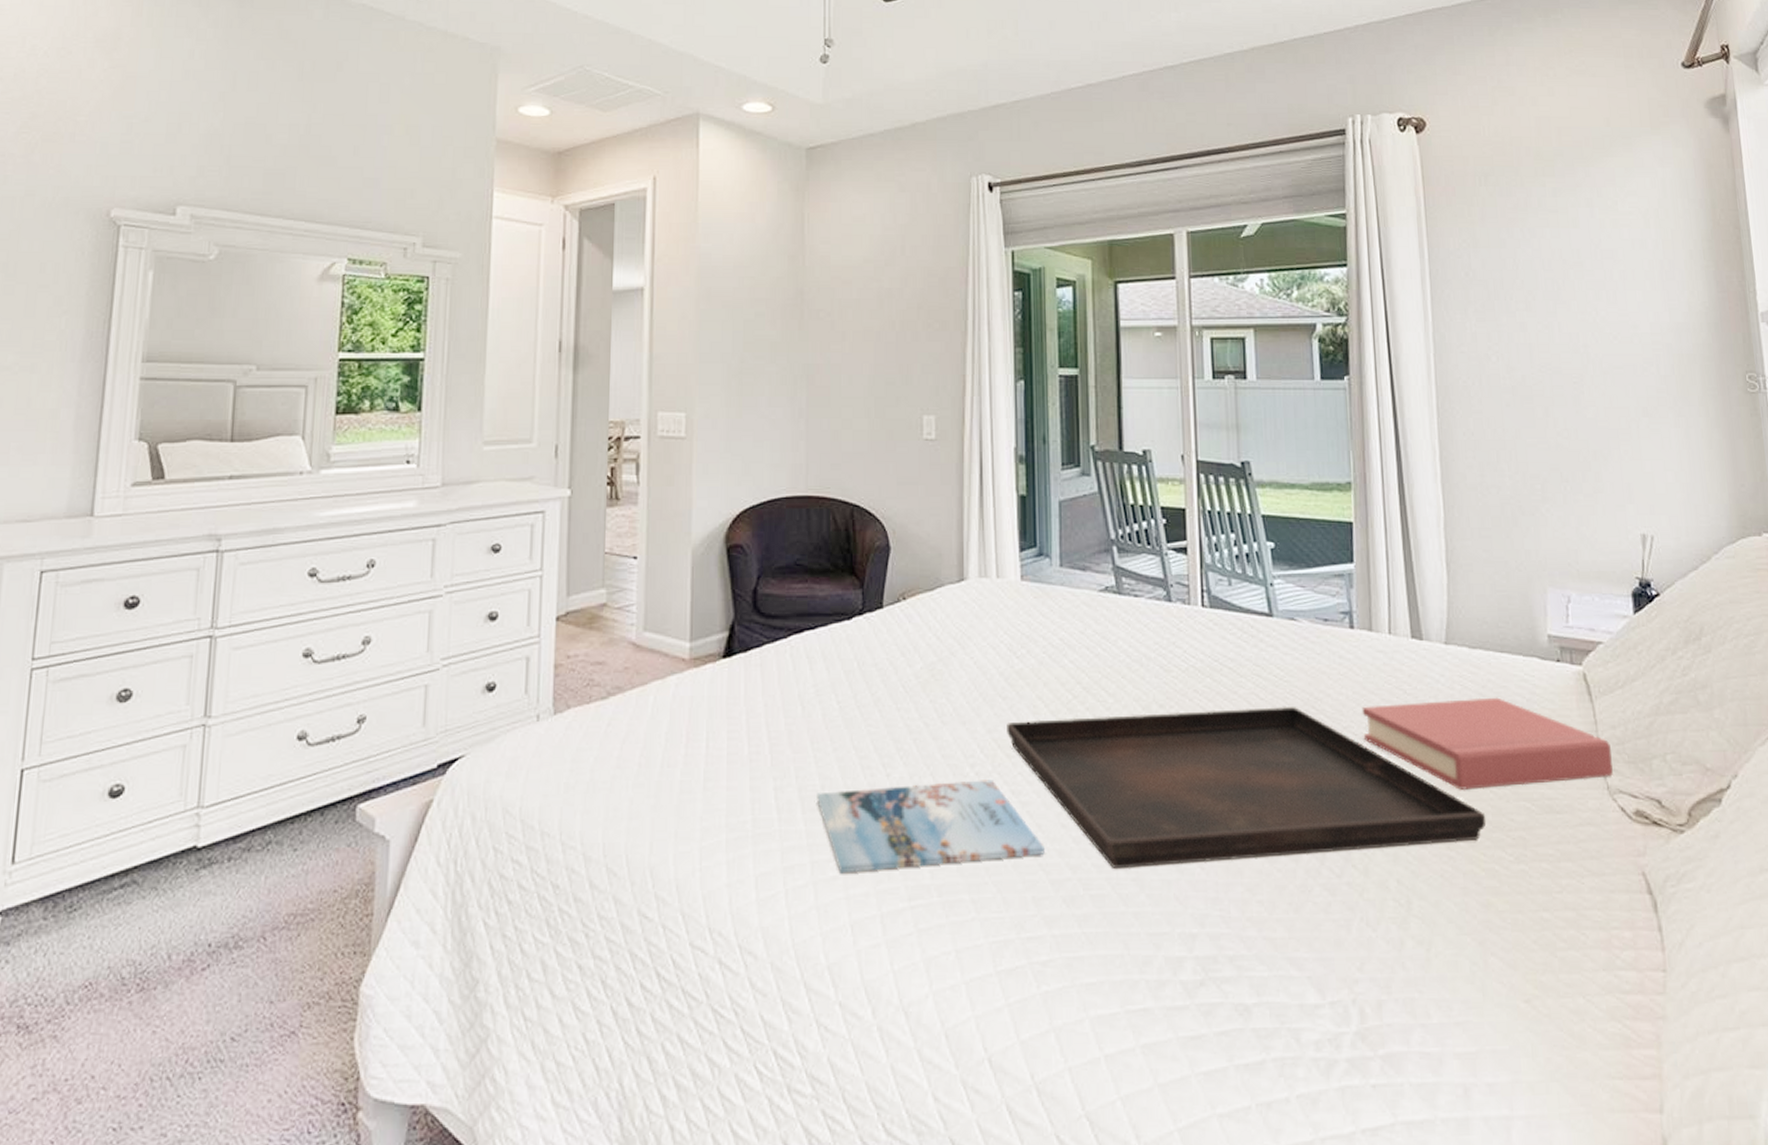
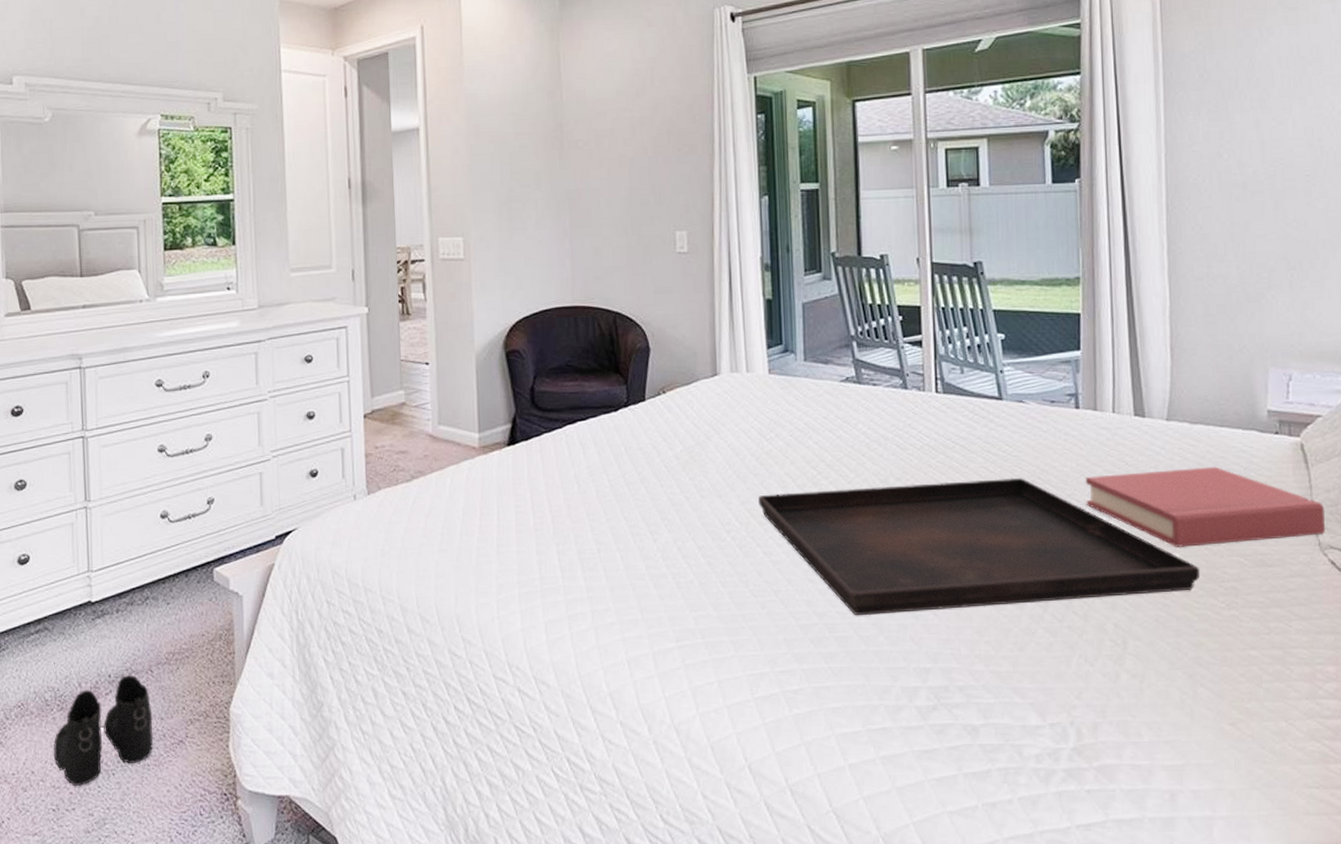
boots: none [124,943,260,1096] -> present [54,674,154,787]
magazine: present [817,780,1045,874] -> none [594,543,794,620]

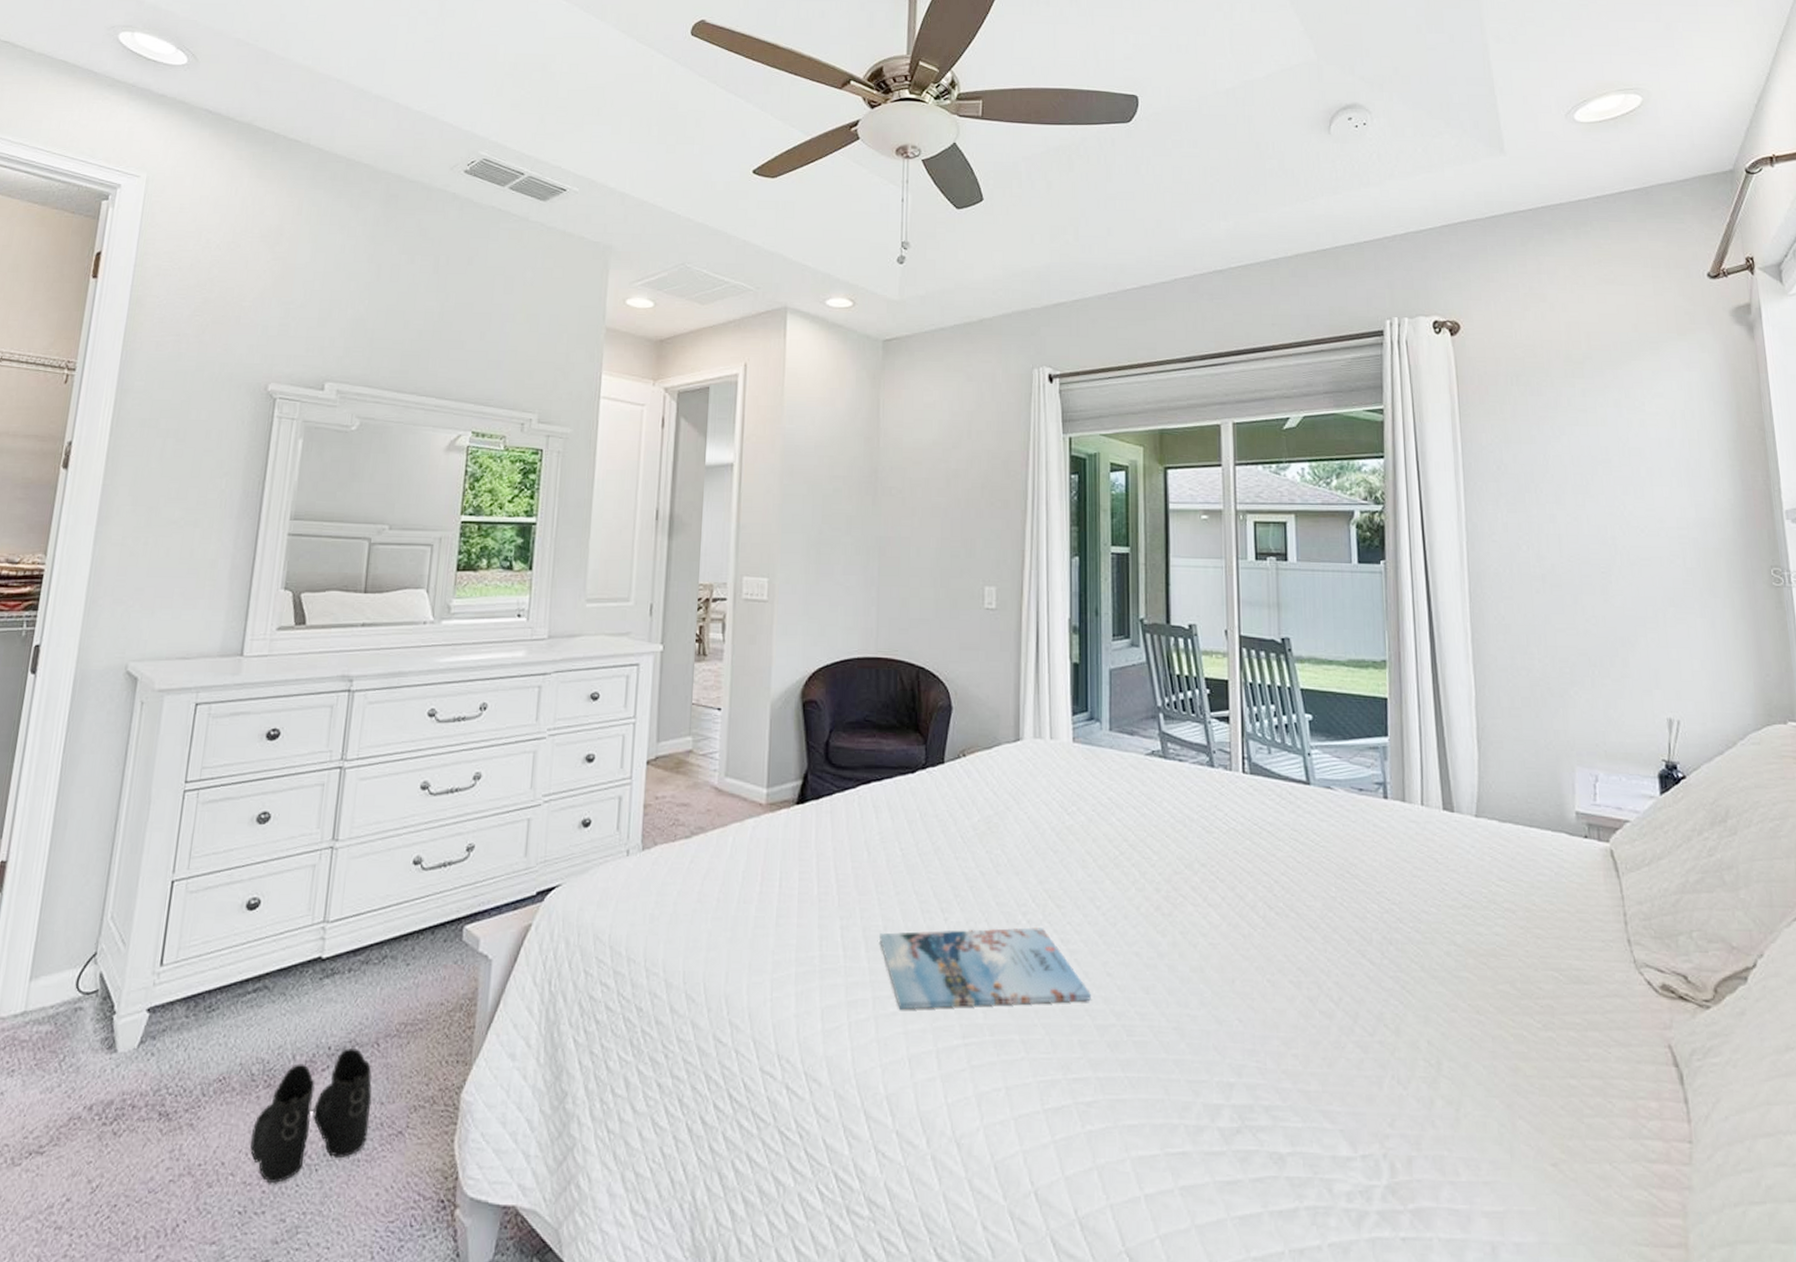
magazine: none [594,543,794,620] -> present [880,927,1091,1010]
serving tray: present [758,477,1201,616] -> none [1057,869,1515,1018]
hardback book: present [1085,466,1325,547] -> none [1394,869,1640,958]

